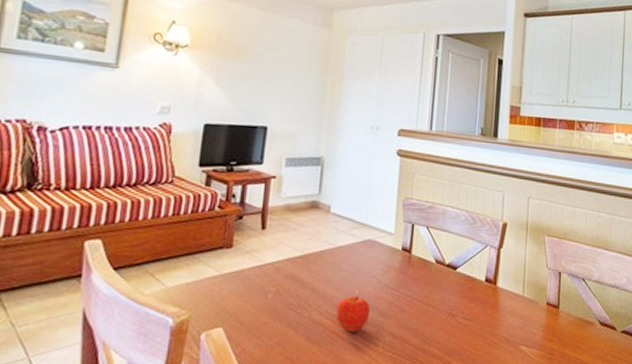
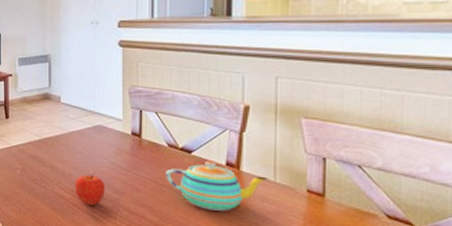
teapot: none [431,277,518,328] -> present [166,160,268,211]

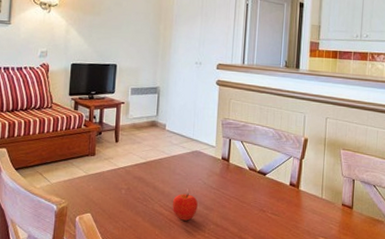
teapot: present [166,160,268,211] -> none [246,181,318,222]

